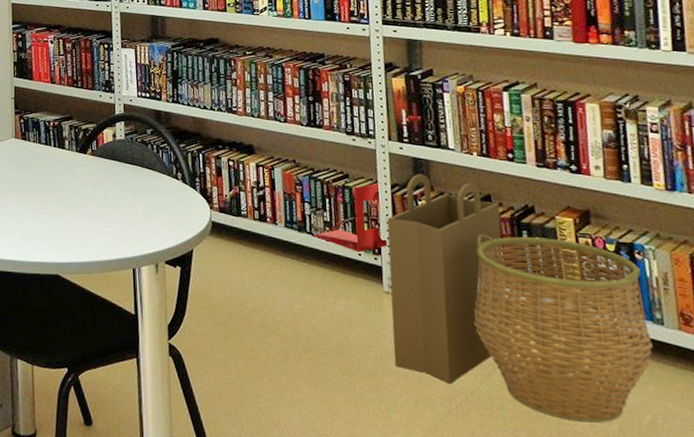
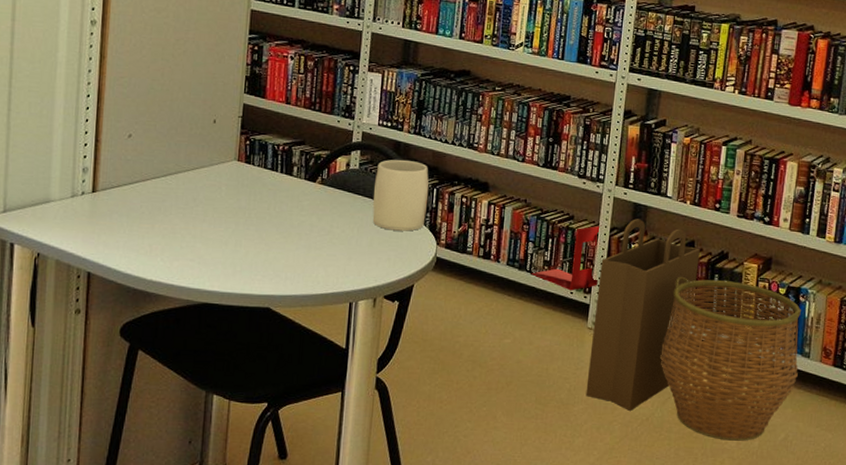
mug: none [141,127,196,197] -> present [372,159,429,231]

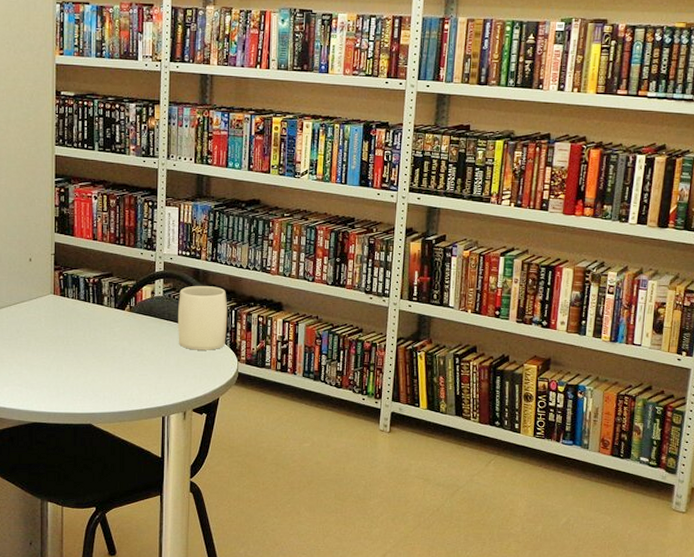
bookend: present [531,225,602,291] -> none [325,336,390,398]
shopping bag: present [586,219,700,411] -> none [380,329,482,503]
basket: present [660,277,802,441] -> none [448,380,580,526]

